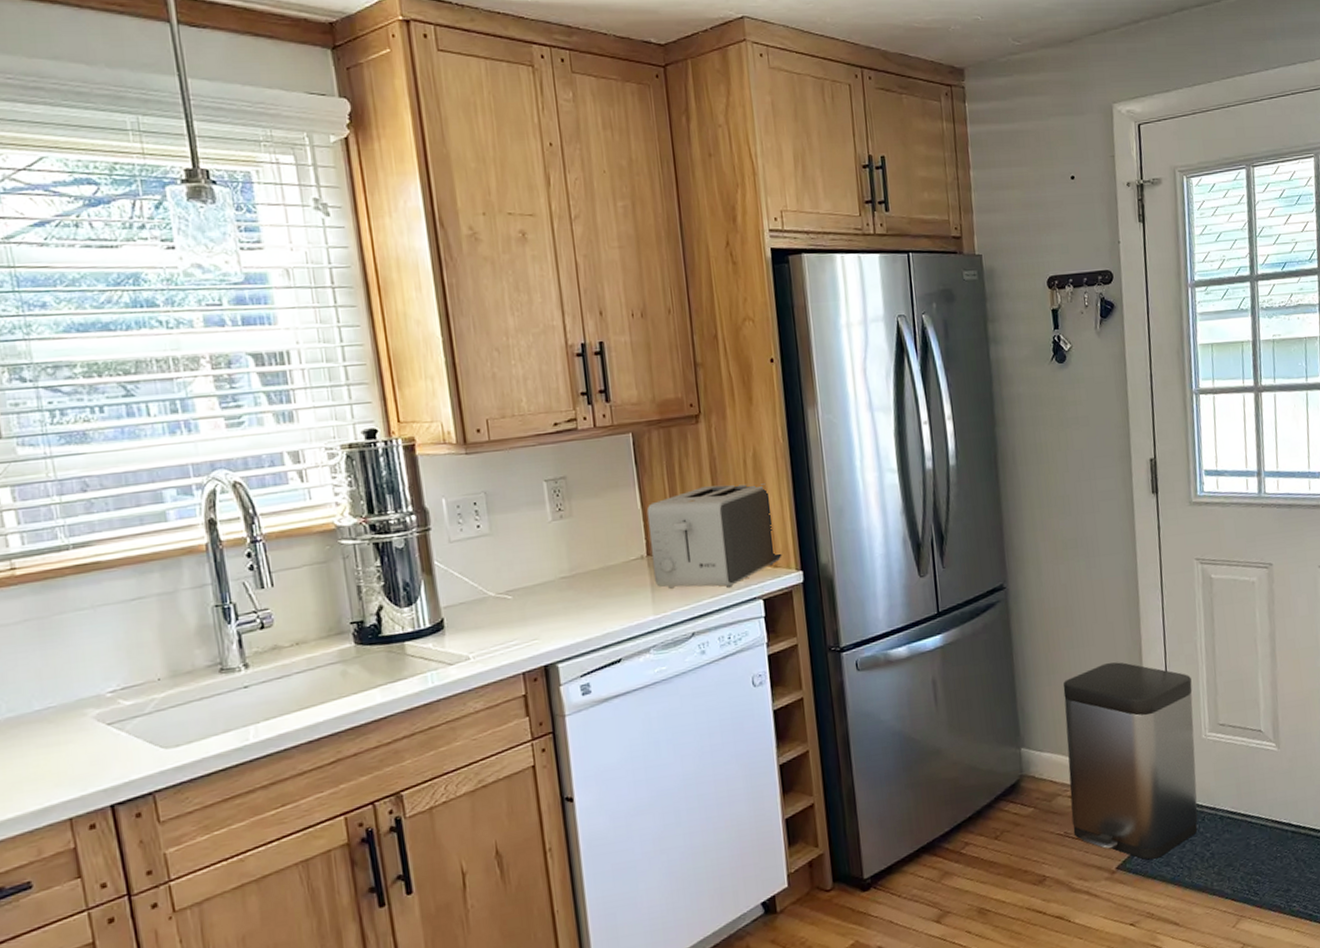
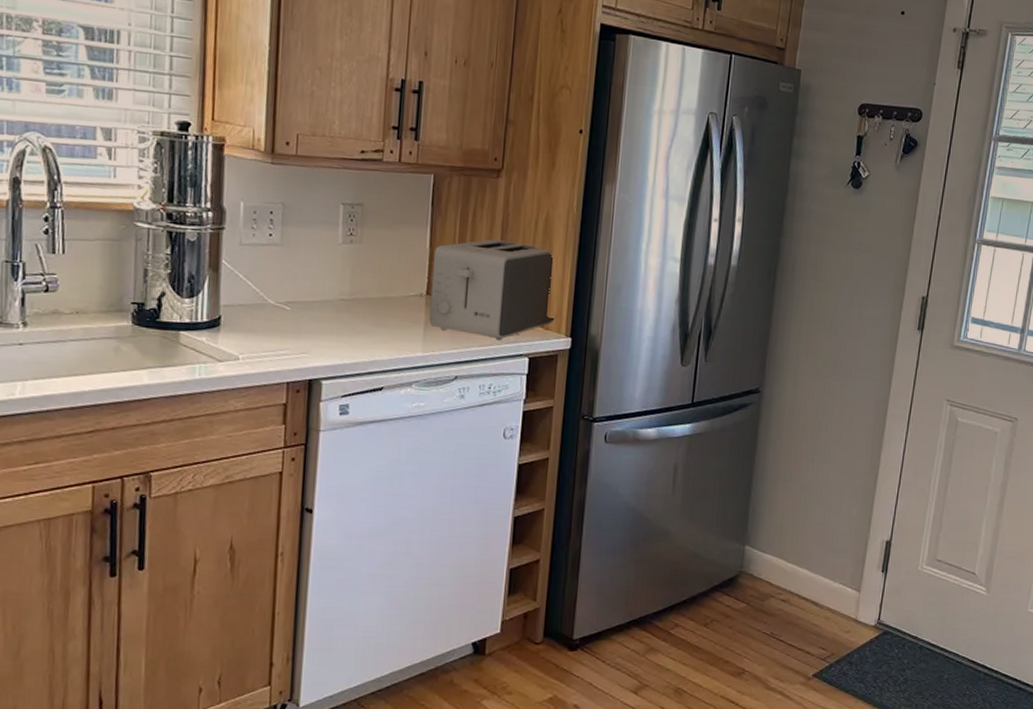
pedal bin: present [1062,662,1198,860] -> none [779,482,919,674]

